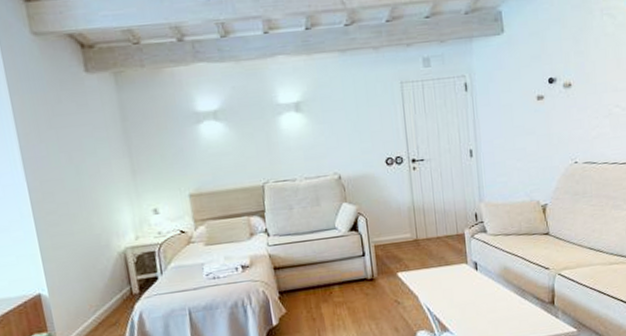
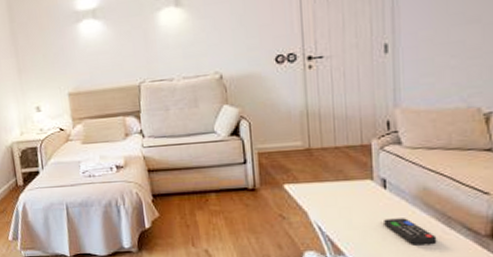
remote control: none [477,294,517,317] -> present [384,218,437,245]

